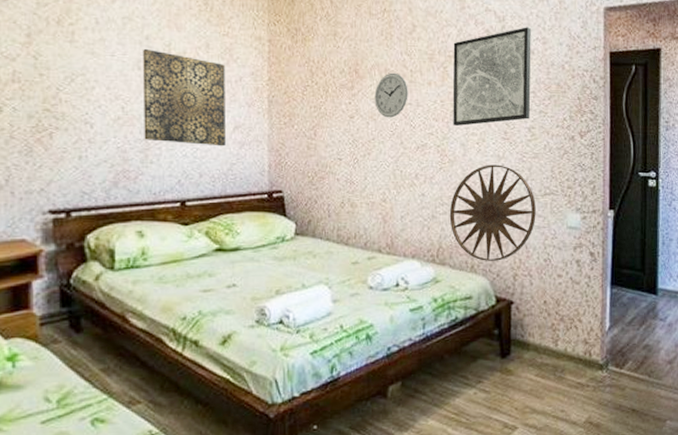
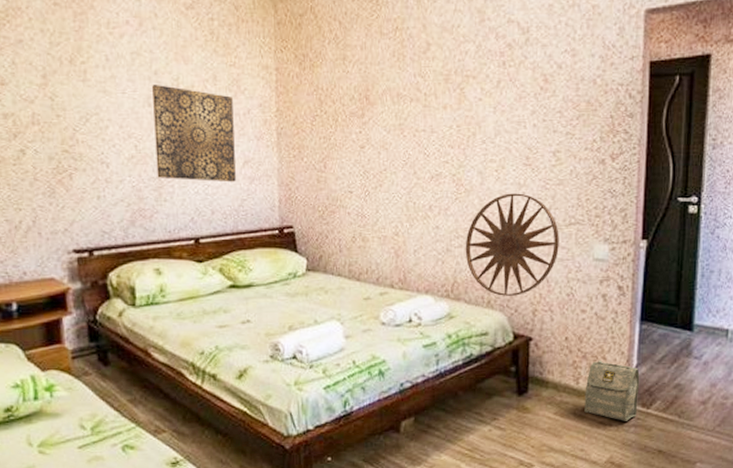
wall clock: present [374,72,408,118] -> none [386,97,422,147]
wall art: present [452,27,531,126] -> none [470,38,559,152]
bag: none [563,322,613,382] -> present [584,360,640,421]

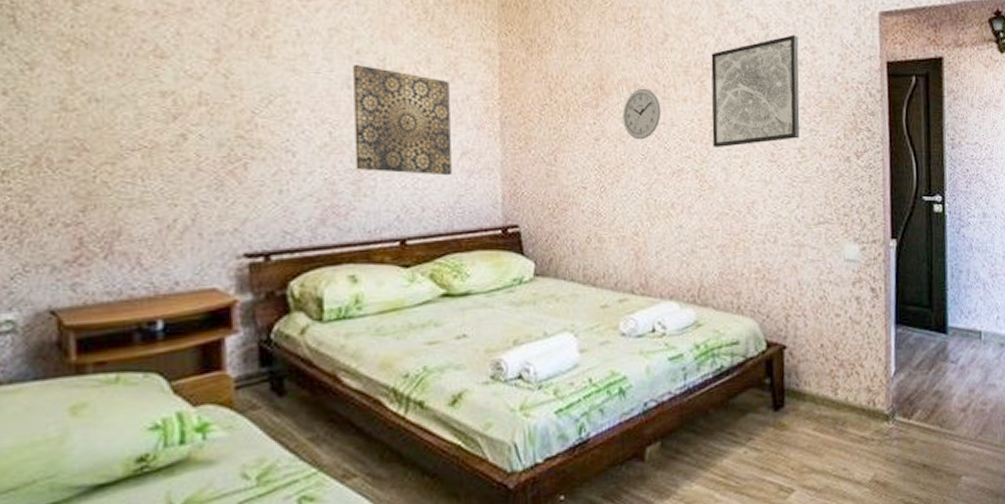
wall clock: none [386,97,422,147] -> present [622,88,661,140]
wall art: present [465,193,559,296] -> none [711,190,809,301]
wall art: none [470,38,559,152] -> present [711,35,800,147]
bag: present [584,360,640,421] -> none [844,367,899,434]

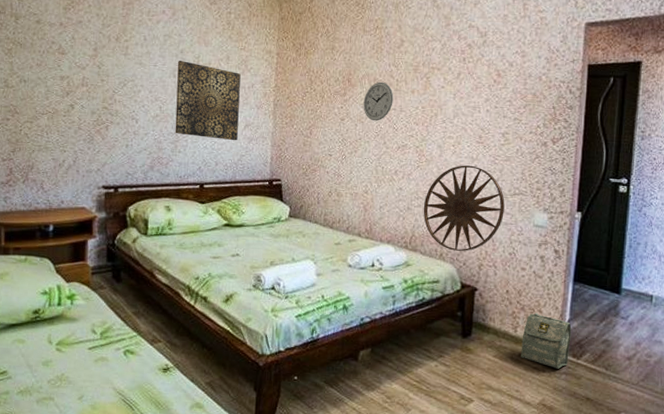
wall art: present [711,35,800,147] -> none [432,41,511,130]
wall art: none [711,190,809,301] -> present [423,165,505,251]
bag: none [844,367,899,434] -> present [521,312,572,369]

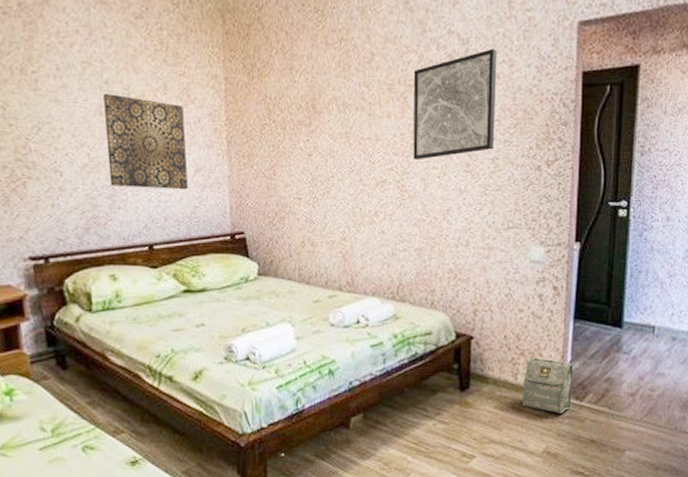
wall clock: present [363,81,394,121] -> none [332,106,367,154]
wall art: present [423,165,505,251] -> none [409,199,498,297]
wall art: none [432,41,511,130] -> present [413,49,497,159]

